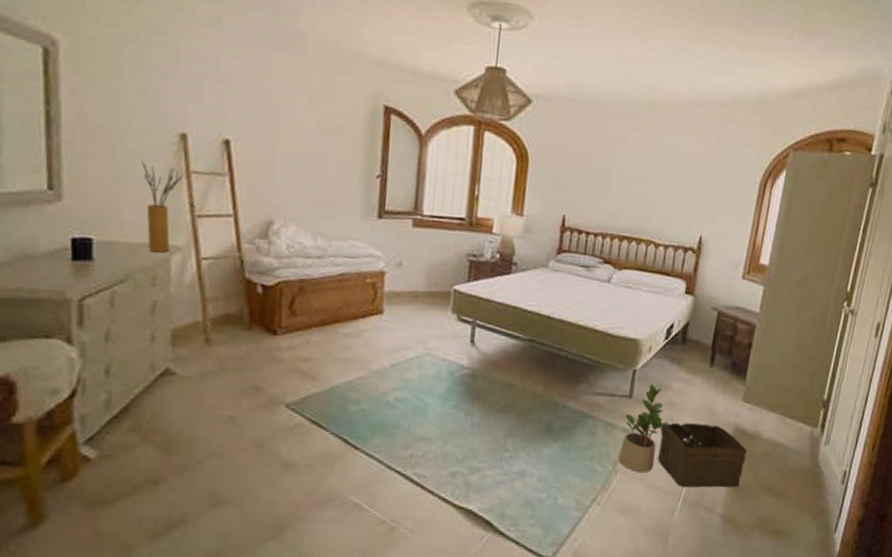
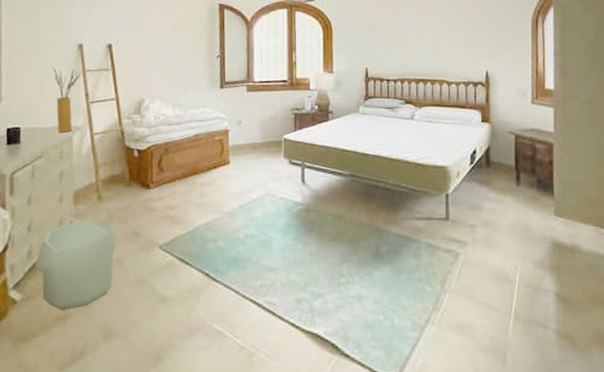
pouf: none [115,365,230,472] -> present [35,219,117,310]
potted plant: present [618,385,668,472] -> none [445,206,487,290]
basket: present [657,418,747,488] -> none [479,237,570,304]

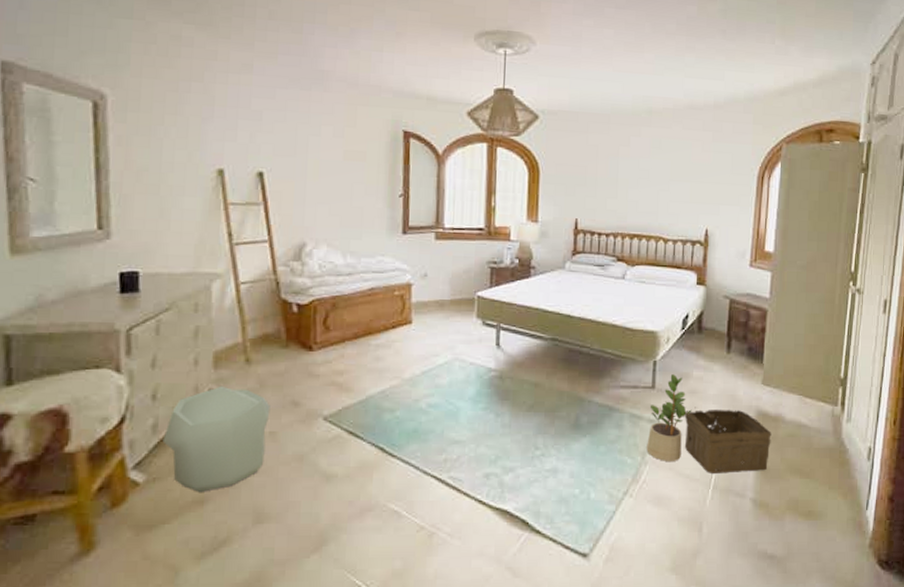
vase: present [53,67,82,133] -> none [183,197,223,281]
potted plant: none [445,206,487,290] -> present [646,374,692,461]
basket: none [479,237,570,304] -> present [684,407,772,473]

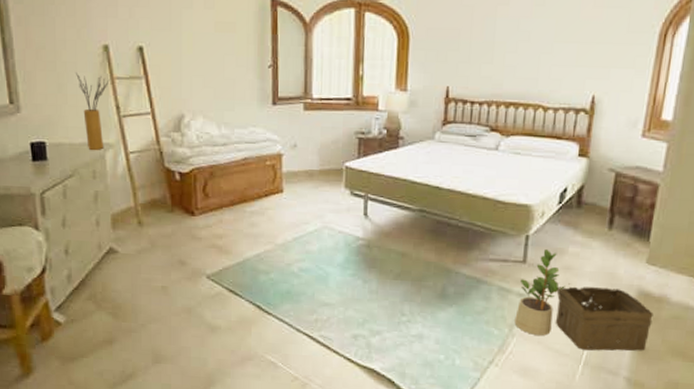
pouf: present [162,385,270,492] -> none [76,244,161,334]
vase: none [183,197,223,281] -> present [76,73,110,150]

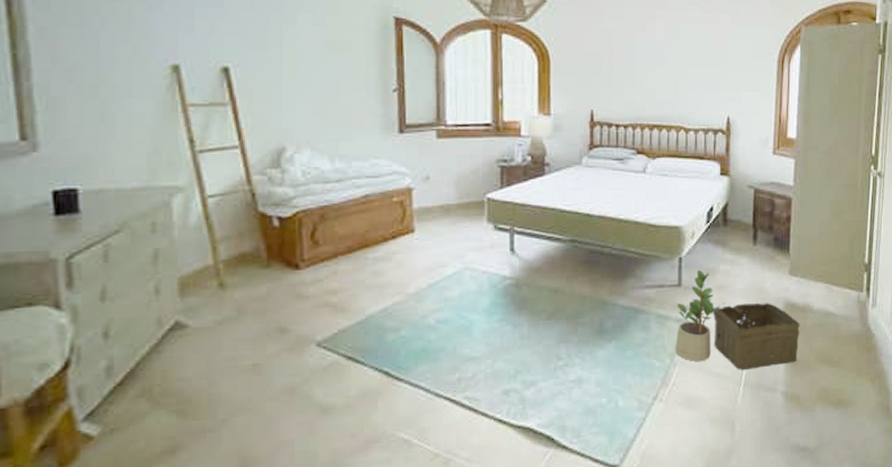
vase: present [76,73,110,150] -> none [130,99,180,196]

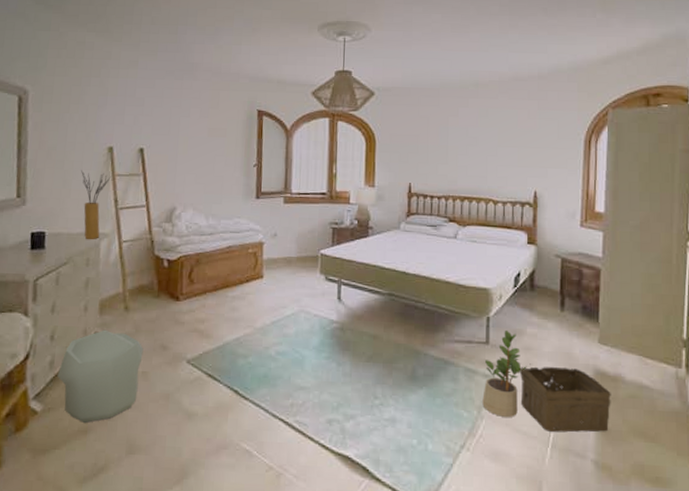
pouf: none [120,316,252,440] -> present [57,329,144,423]
vase: none [130,99,180,196] -> present [81,170,111,239]

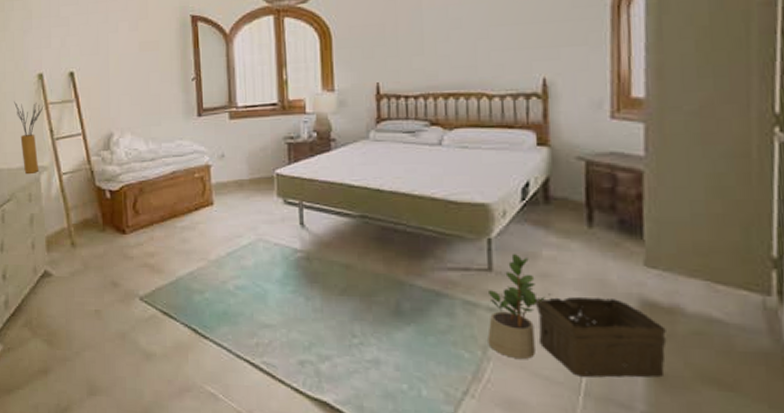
pouf: present [57,329,144,423] -> none [13,267,94,363]

